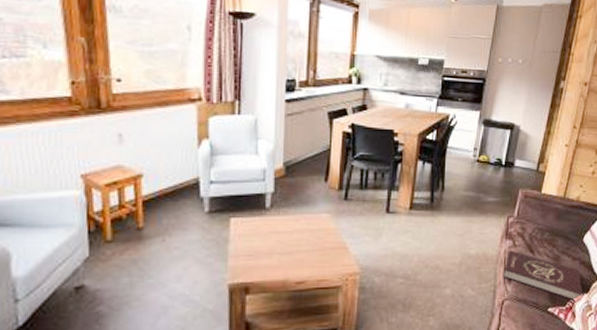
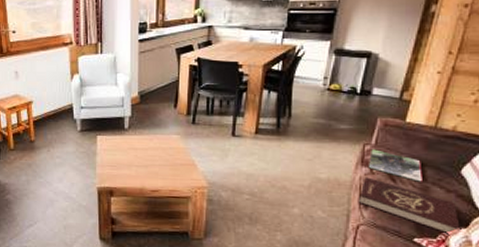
magazine: none [512,221,555,252] -> present [369,149,422,182]

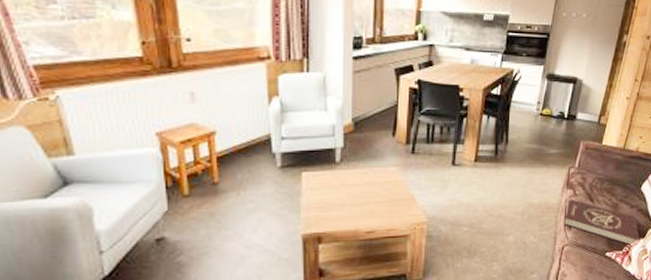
magazine: present [369,149,422,182] -> none [573,172,614,200]

